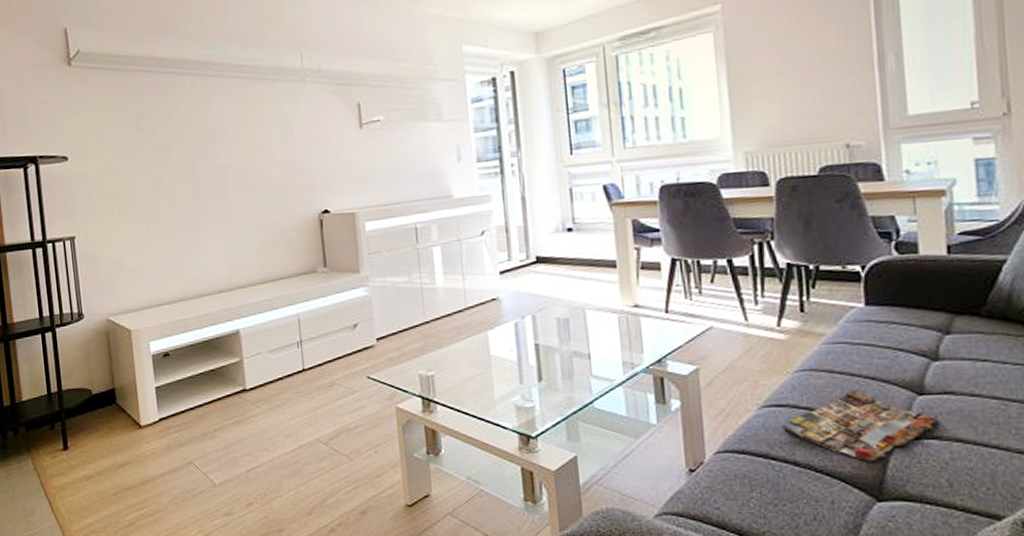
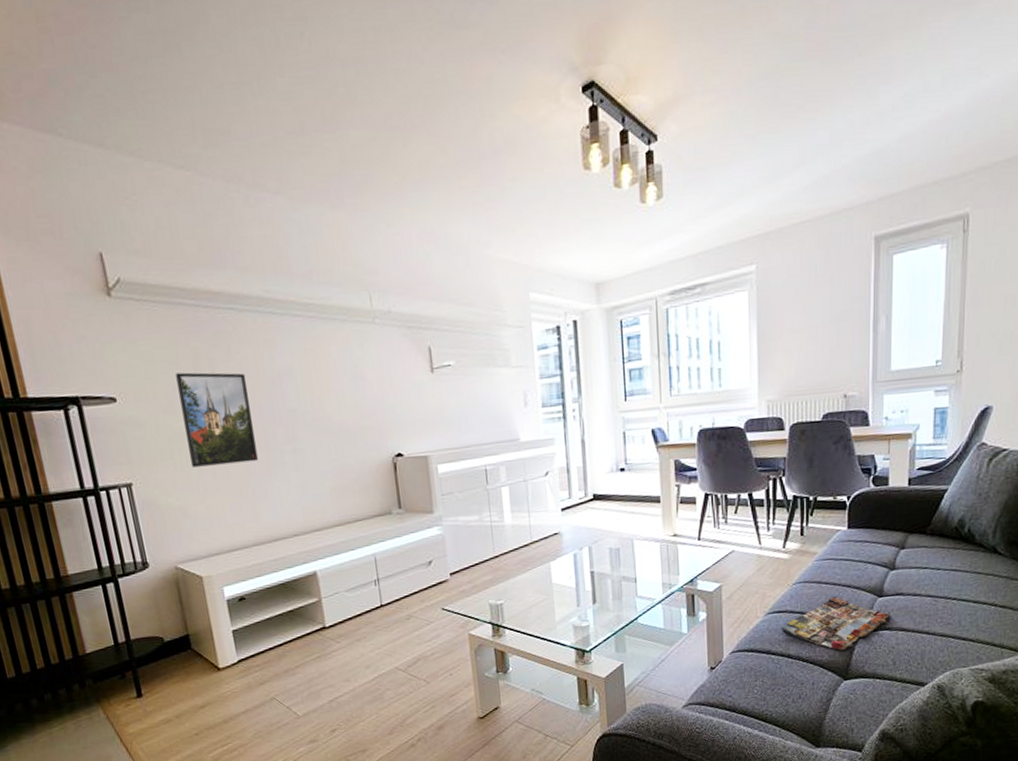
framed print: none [120,132,190,222] -> present [175,372,259,467]

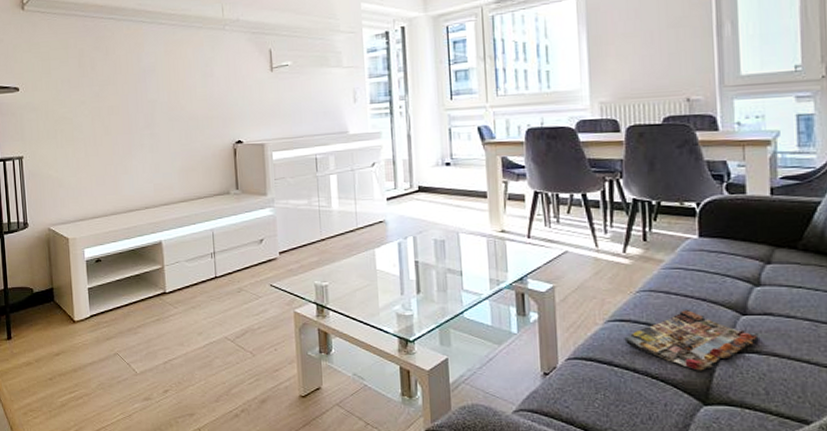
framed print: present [175,372,259,467] -> none [65,68,122,146]

